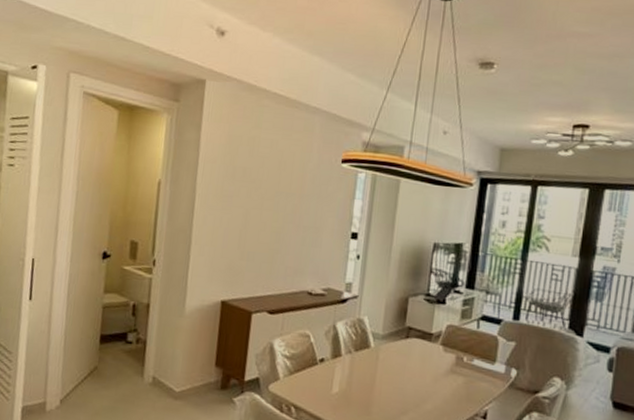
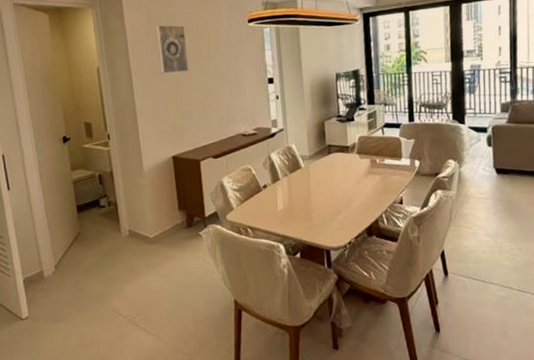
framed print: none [229,145,267,206] -> present [156,24,189,74]

